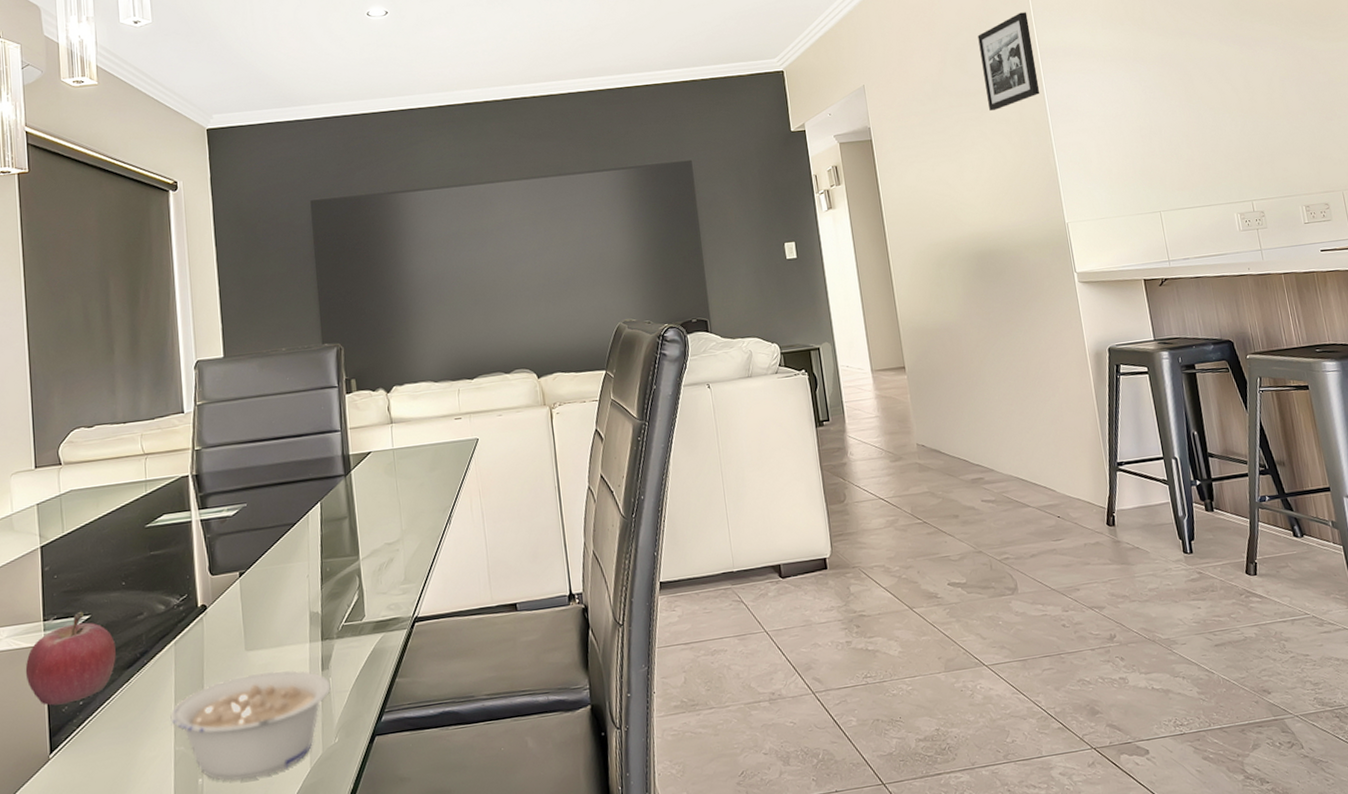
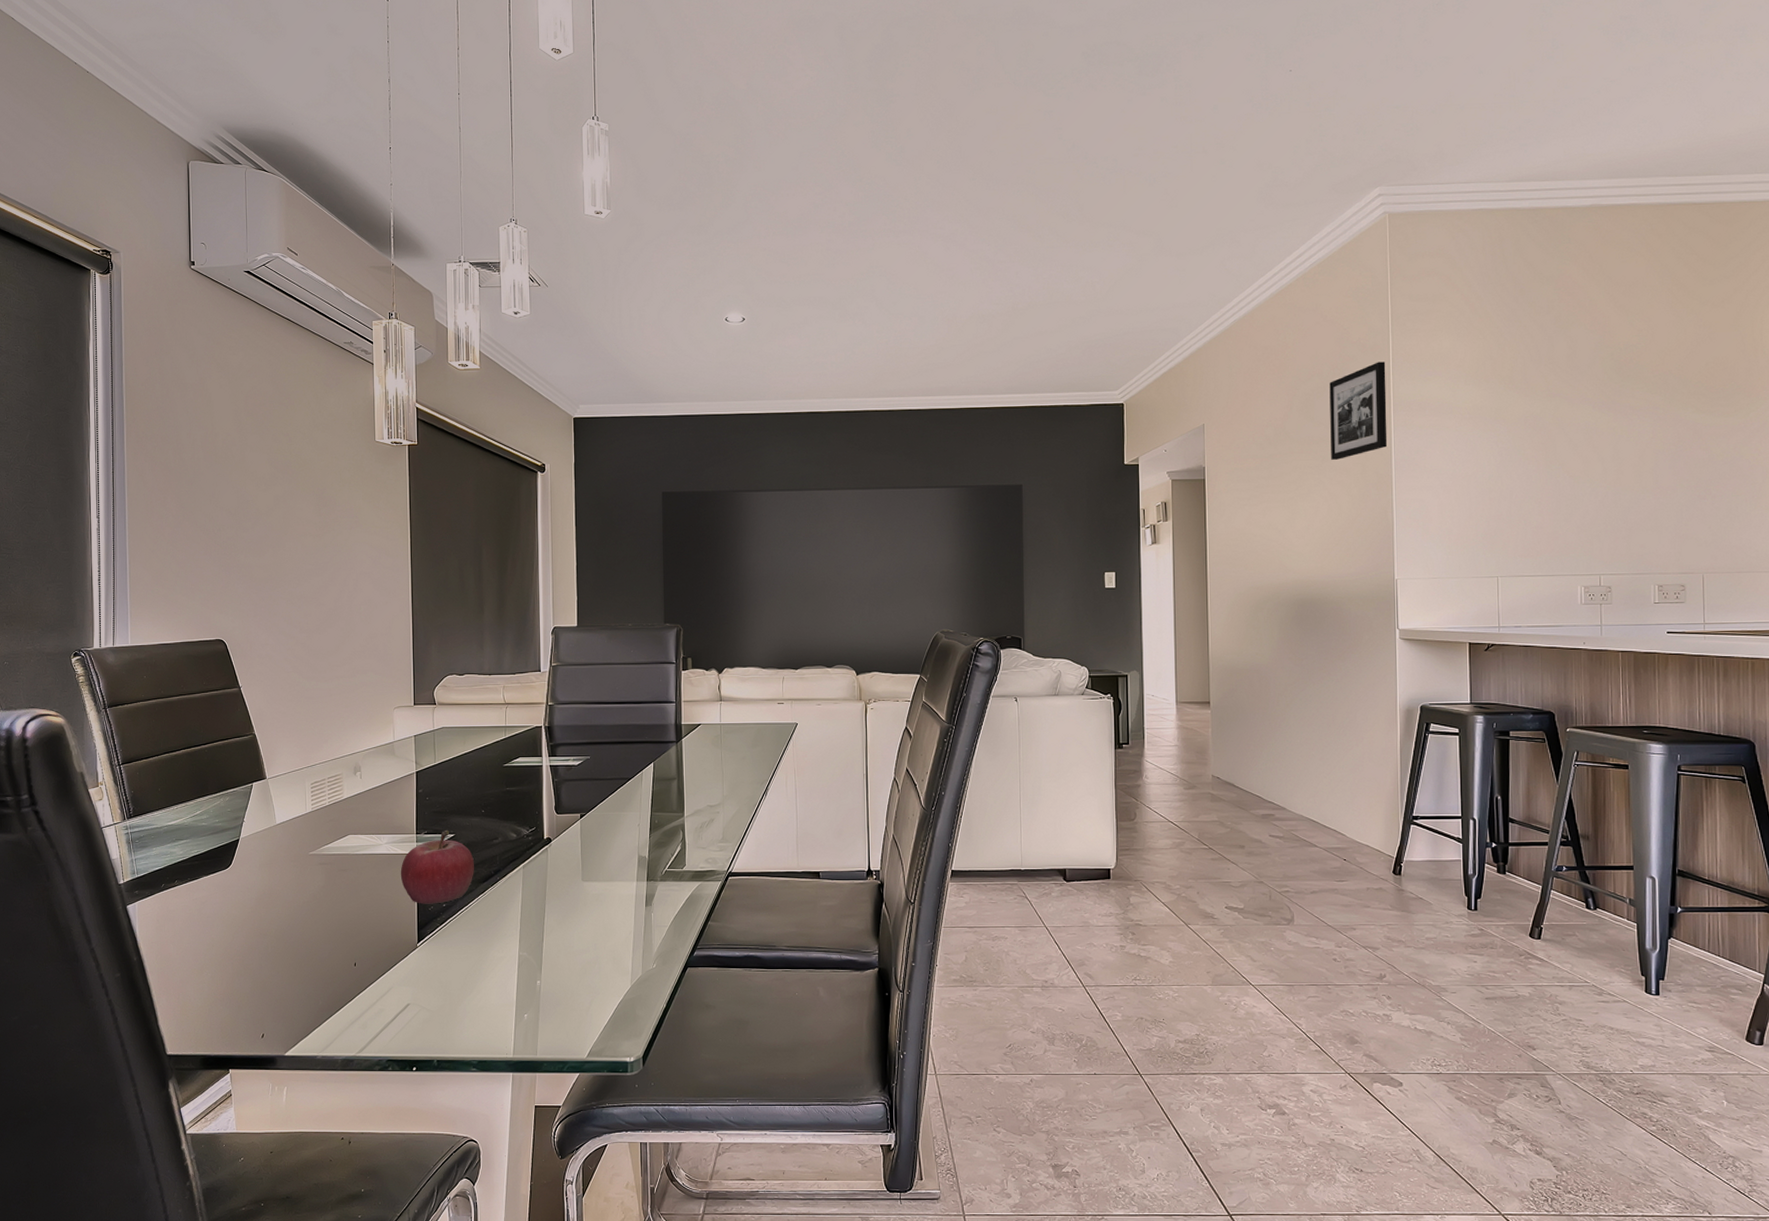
legume: present [170,670,331,781] -> none [516,900,652,987]

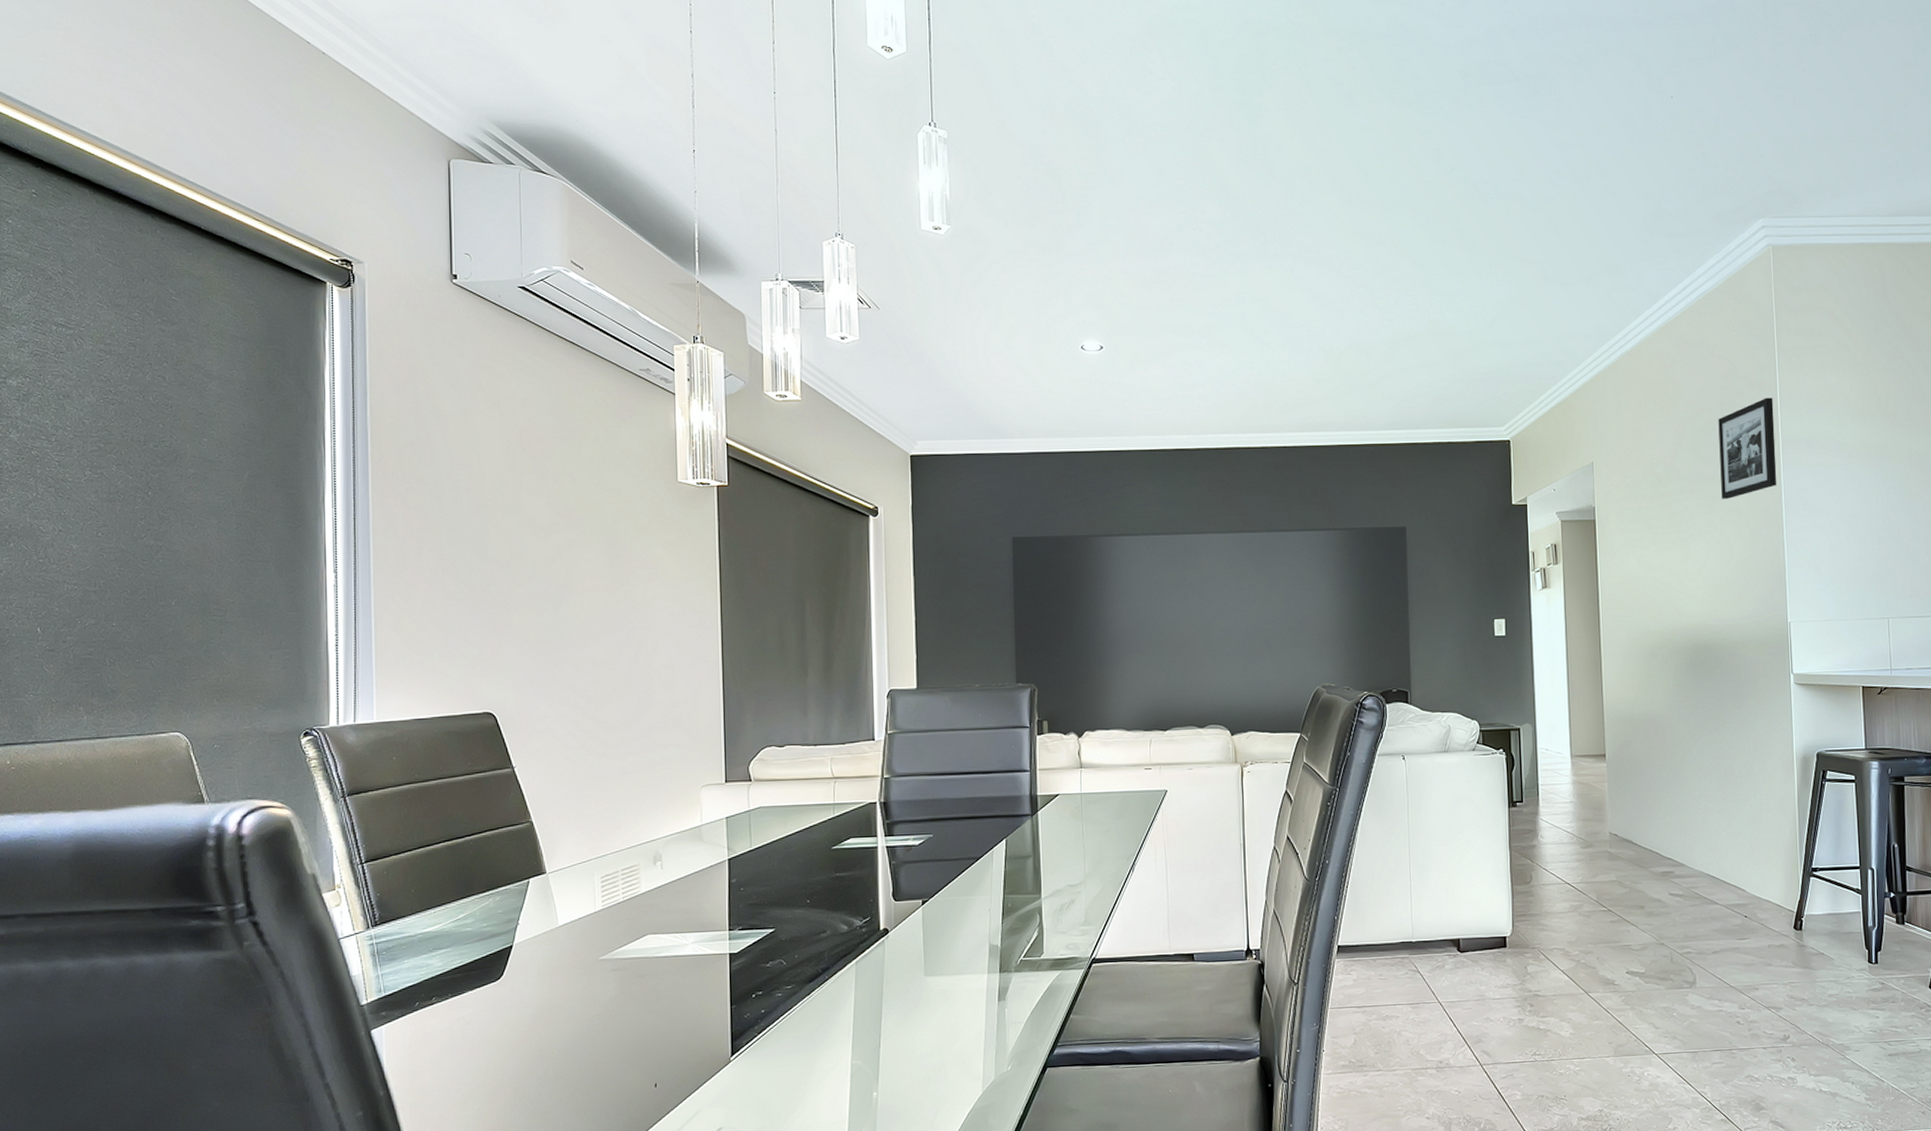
fruit: present [400,829,474,904] -> none [710,924,798,1011]

